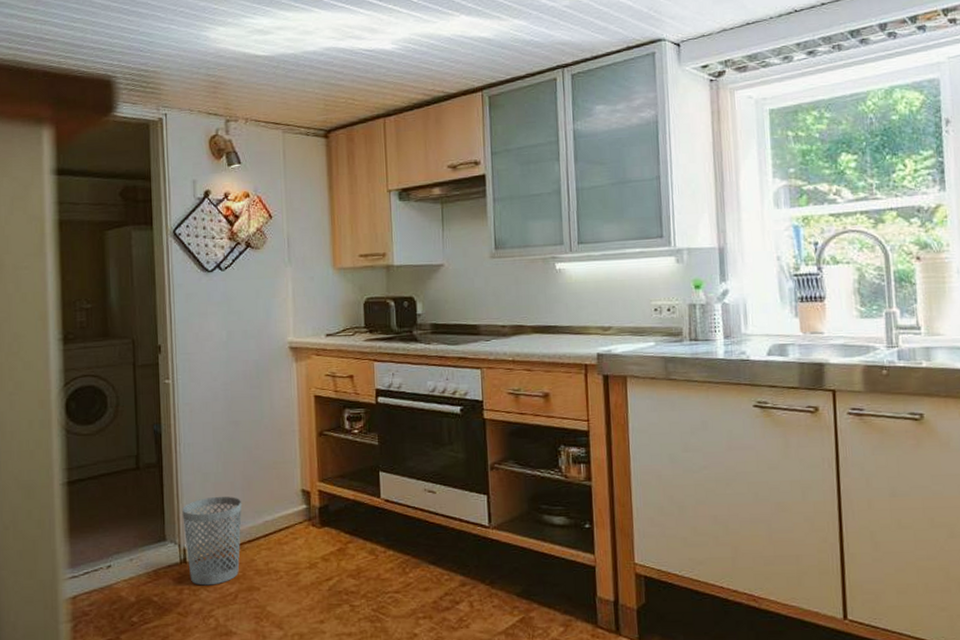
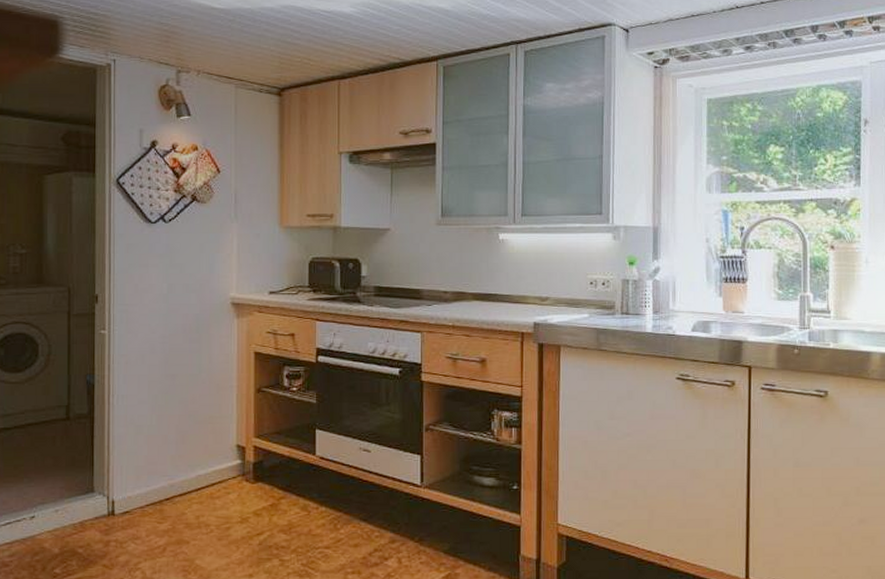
wastebasket: present [182,496,242,586] -> none [113,449,175,538]

